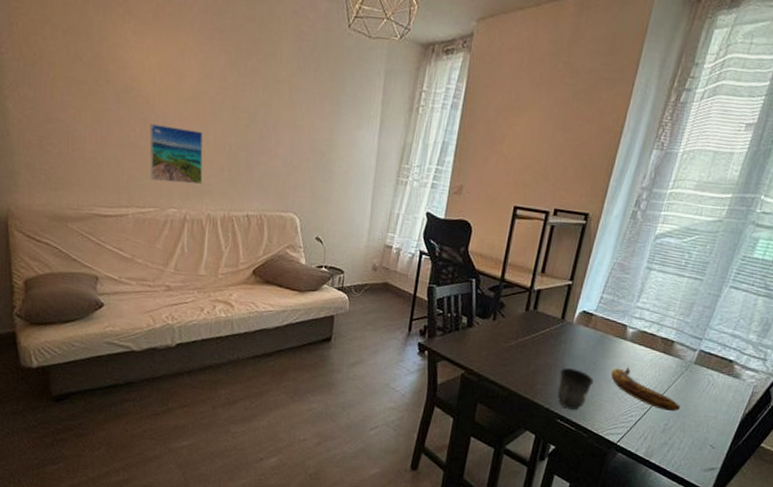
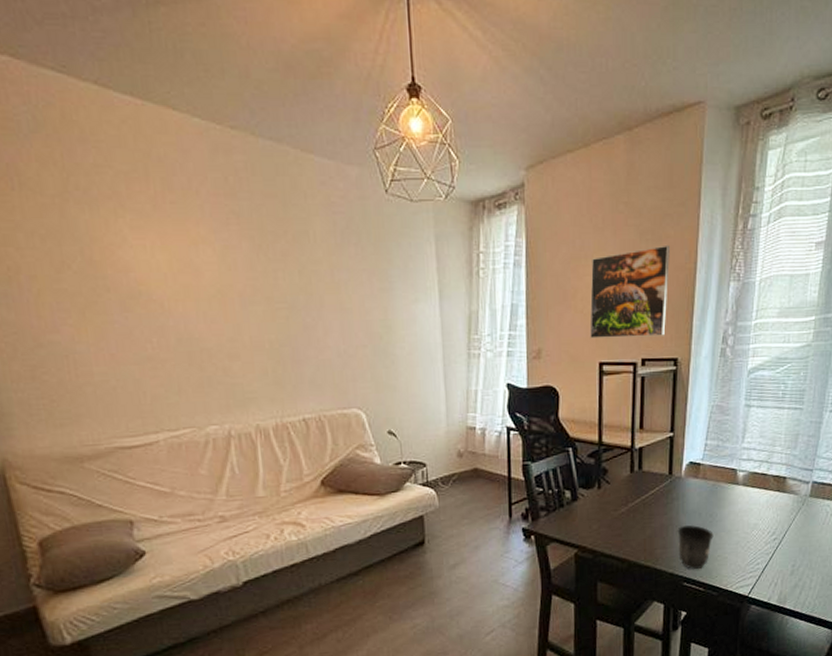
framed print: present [150,124,203,185] -> none [169,331,244,397]
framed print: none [509,106,600,191] -> present [589,244,670,339]
banana: present [610,366,680,412] -> none [729,512,804,552]

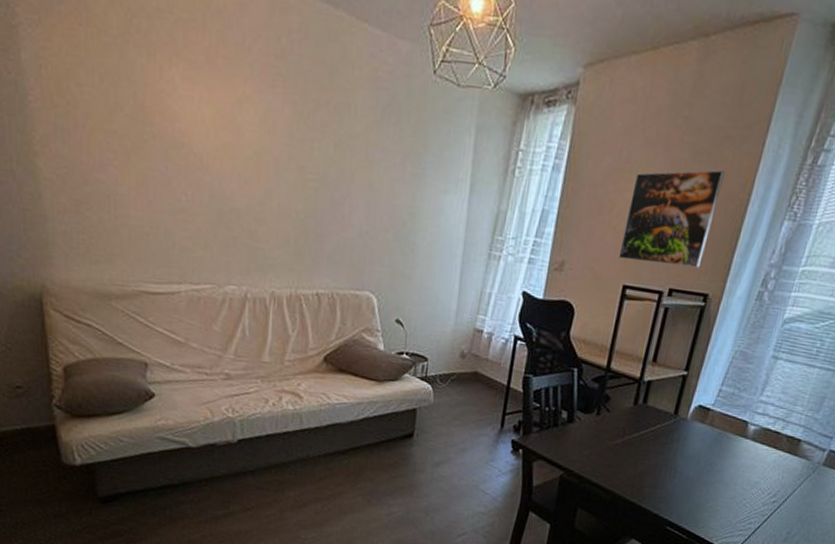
mug: present [677,525,714,569] -> none [667,469,709,516]

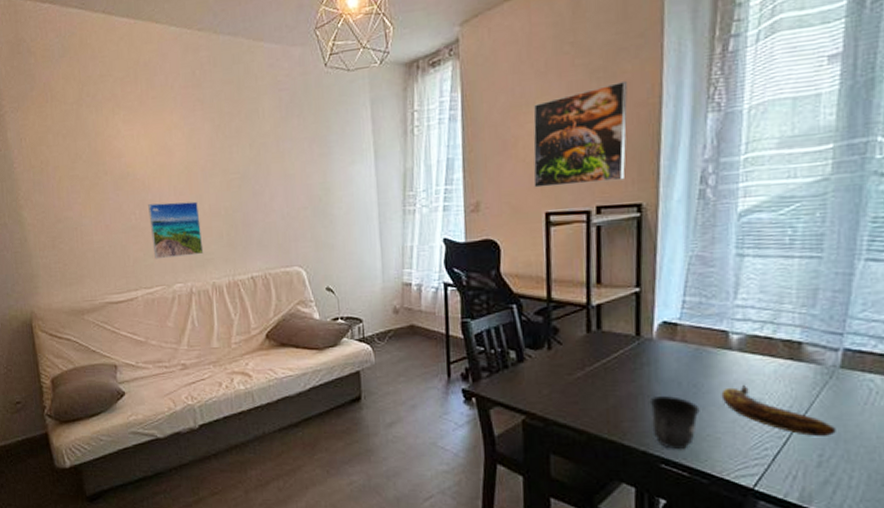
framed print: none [204,187,266,258] -> present [148,201,204,260]
mug: none [667,469,709,516] -> present [649,396,700,449]
banana: none [728,468,805,519] -> present [721,384,836,438]

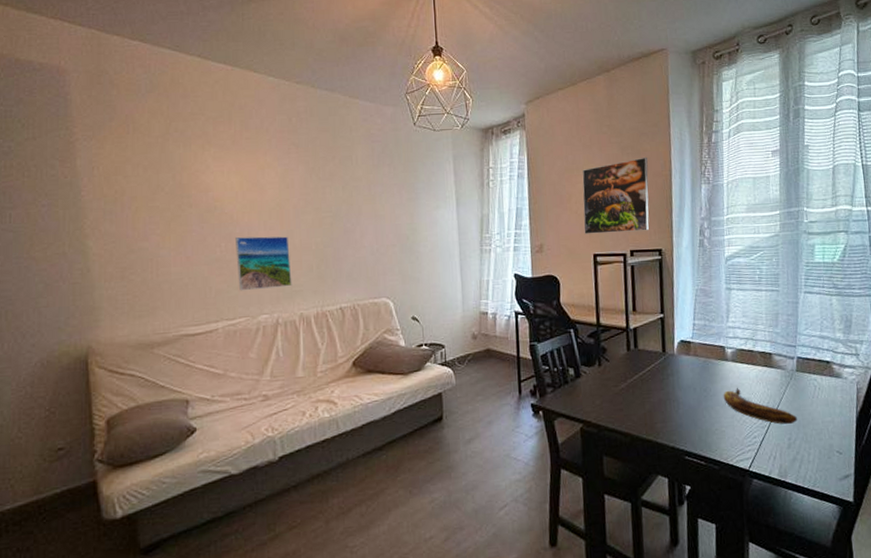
mug: present [649,396,700,449] -> none [674,400,710,443]

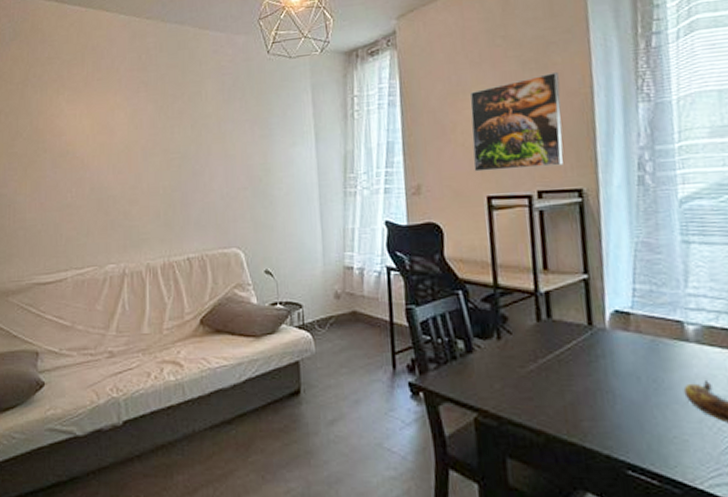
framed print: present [235,236,292,291] -> none [85,180,139,239]

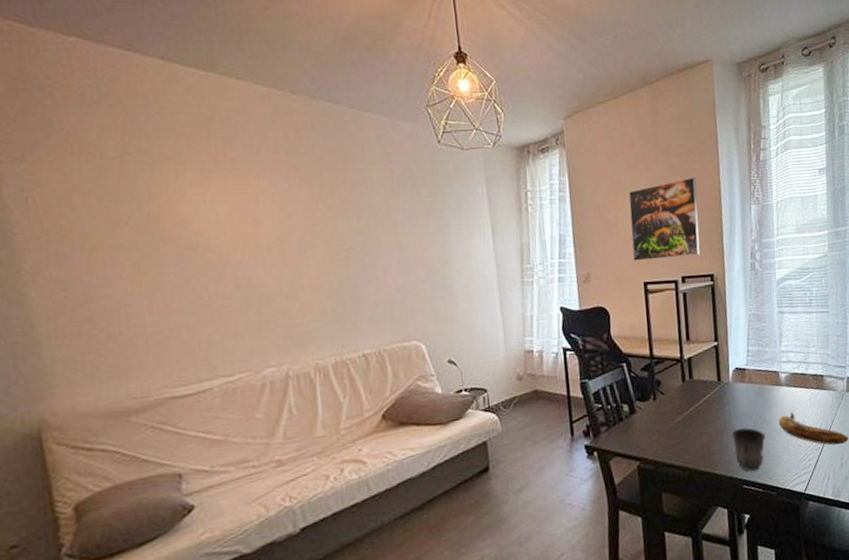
mug: none [608,392,663,453] -> present [731,428,766,471]

